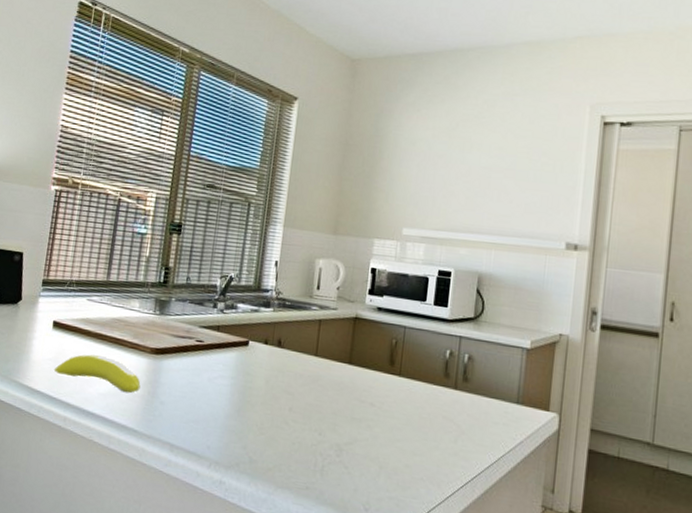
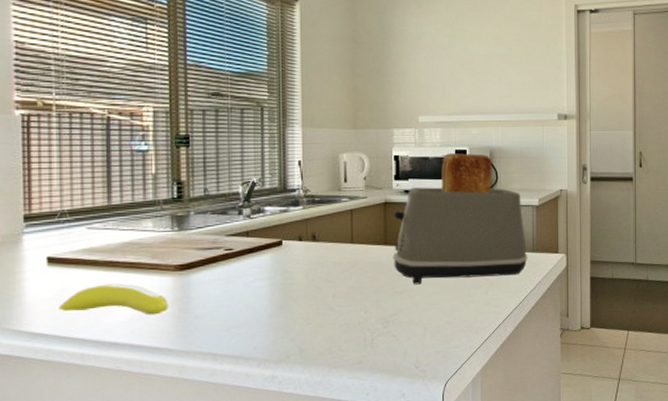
toaster: none [355,273,510,428] -> present [392,153,528,285]

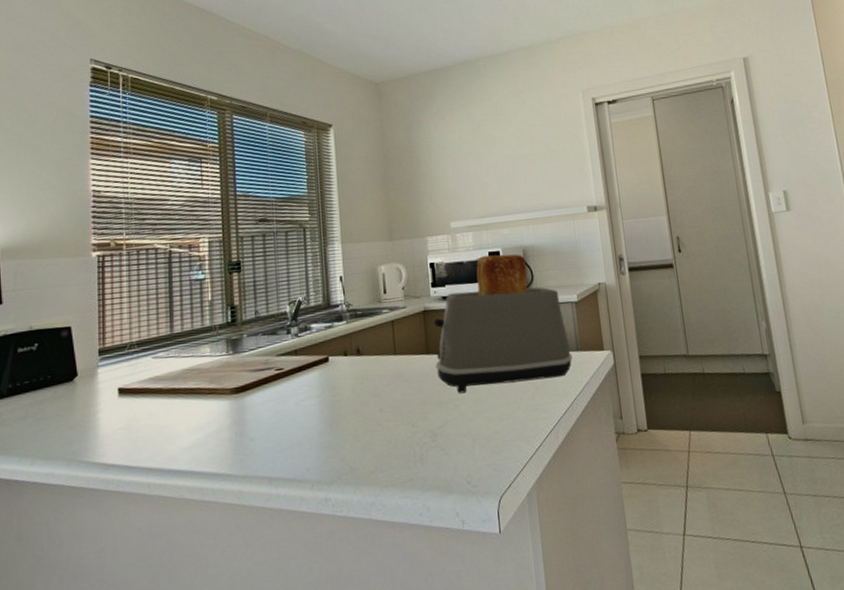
banana: present [57,283,169,315] -> none [127,409,226,441]

